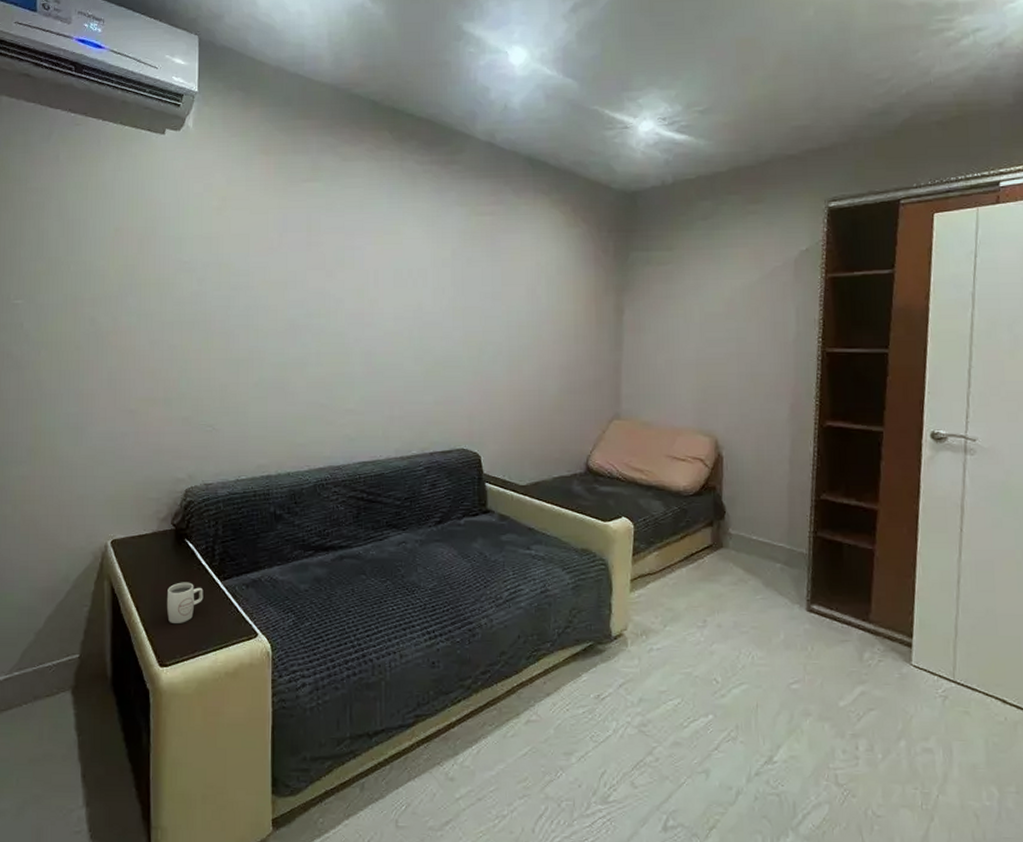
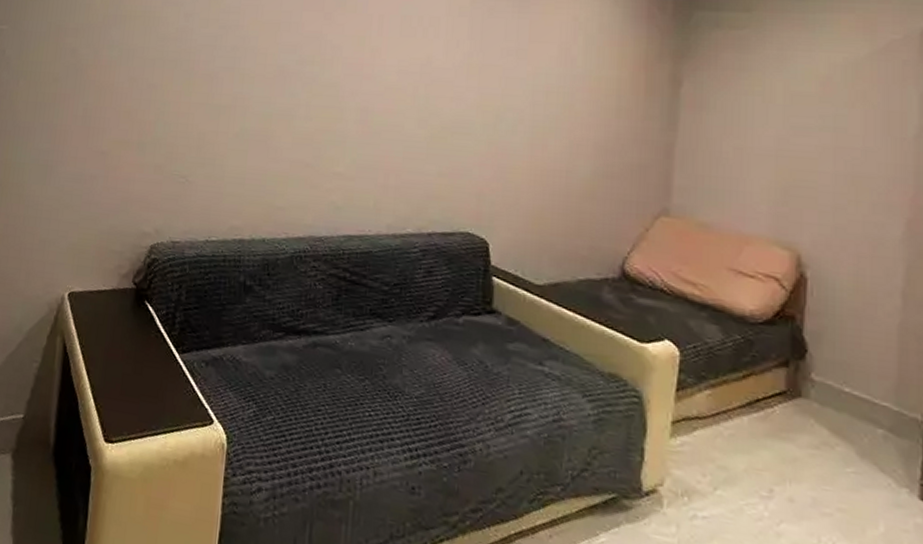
mug: present [166,582,204,623] -> none [118,349,160,396]

